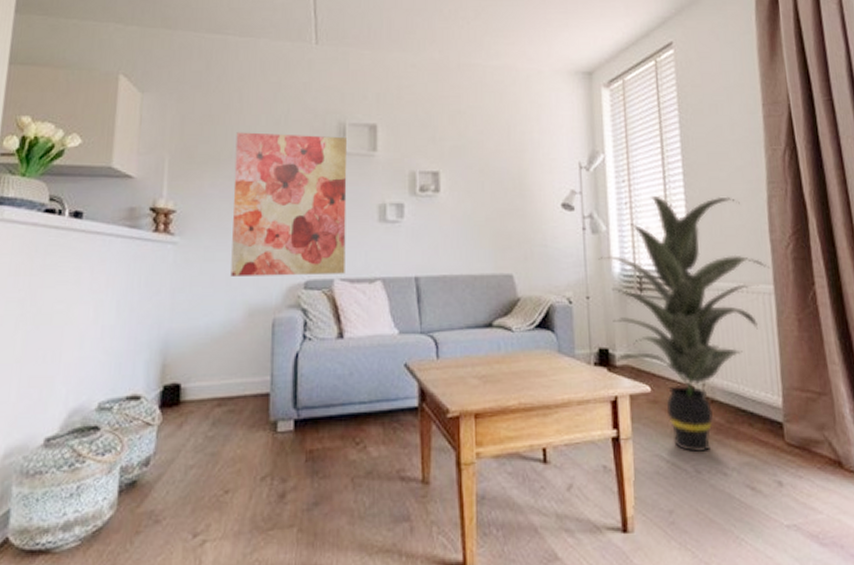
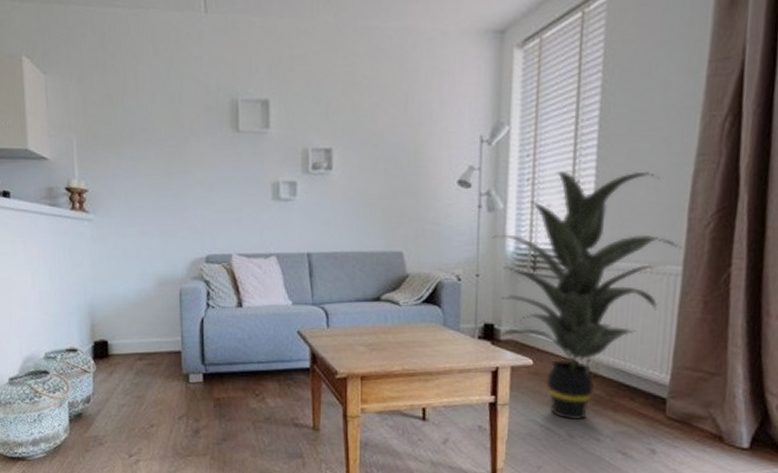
wall art: present [230,132,347,276] -> none [134,111,242,251]

